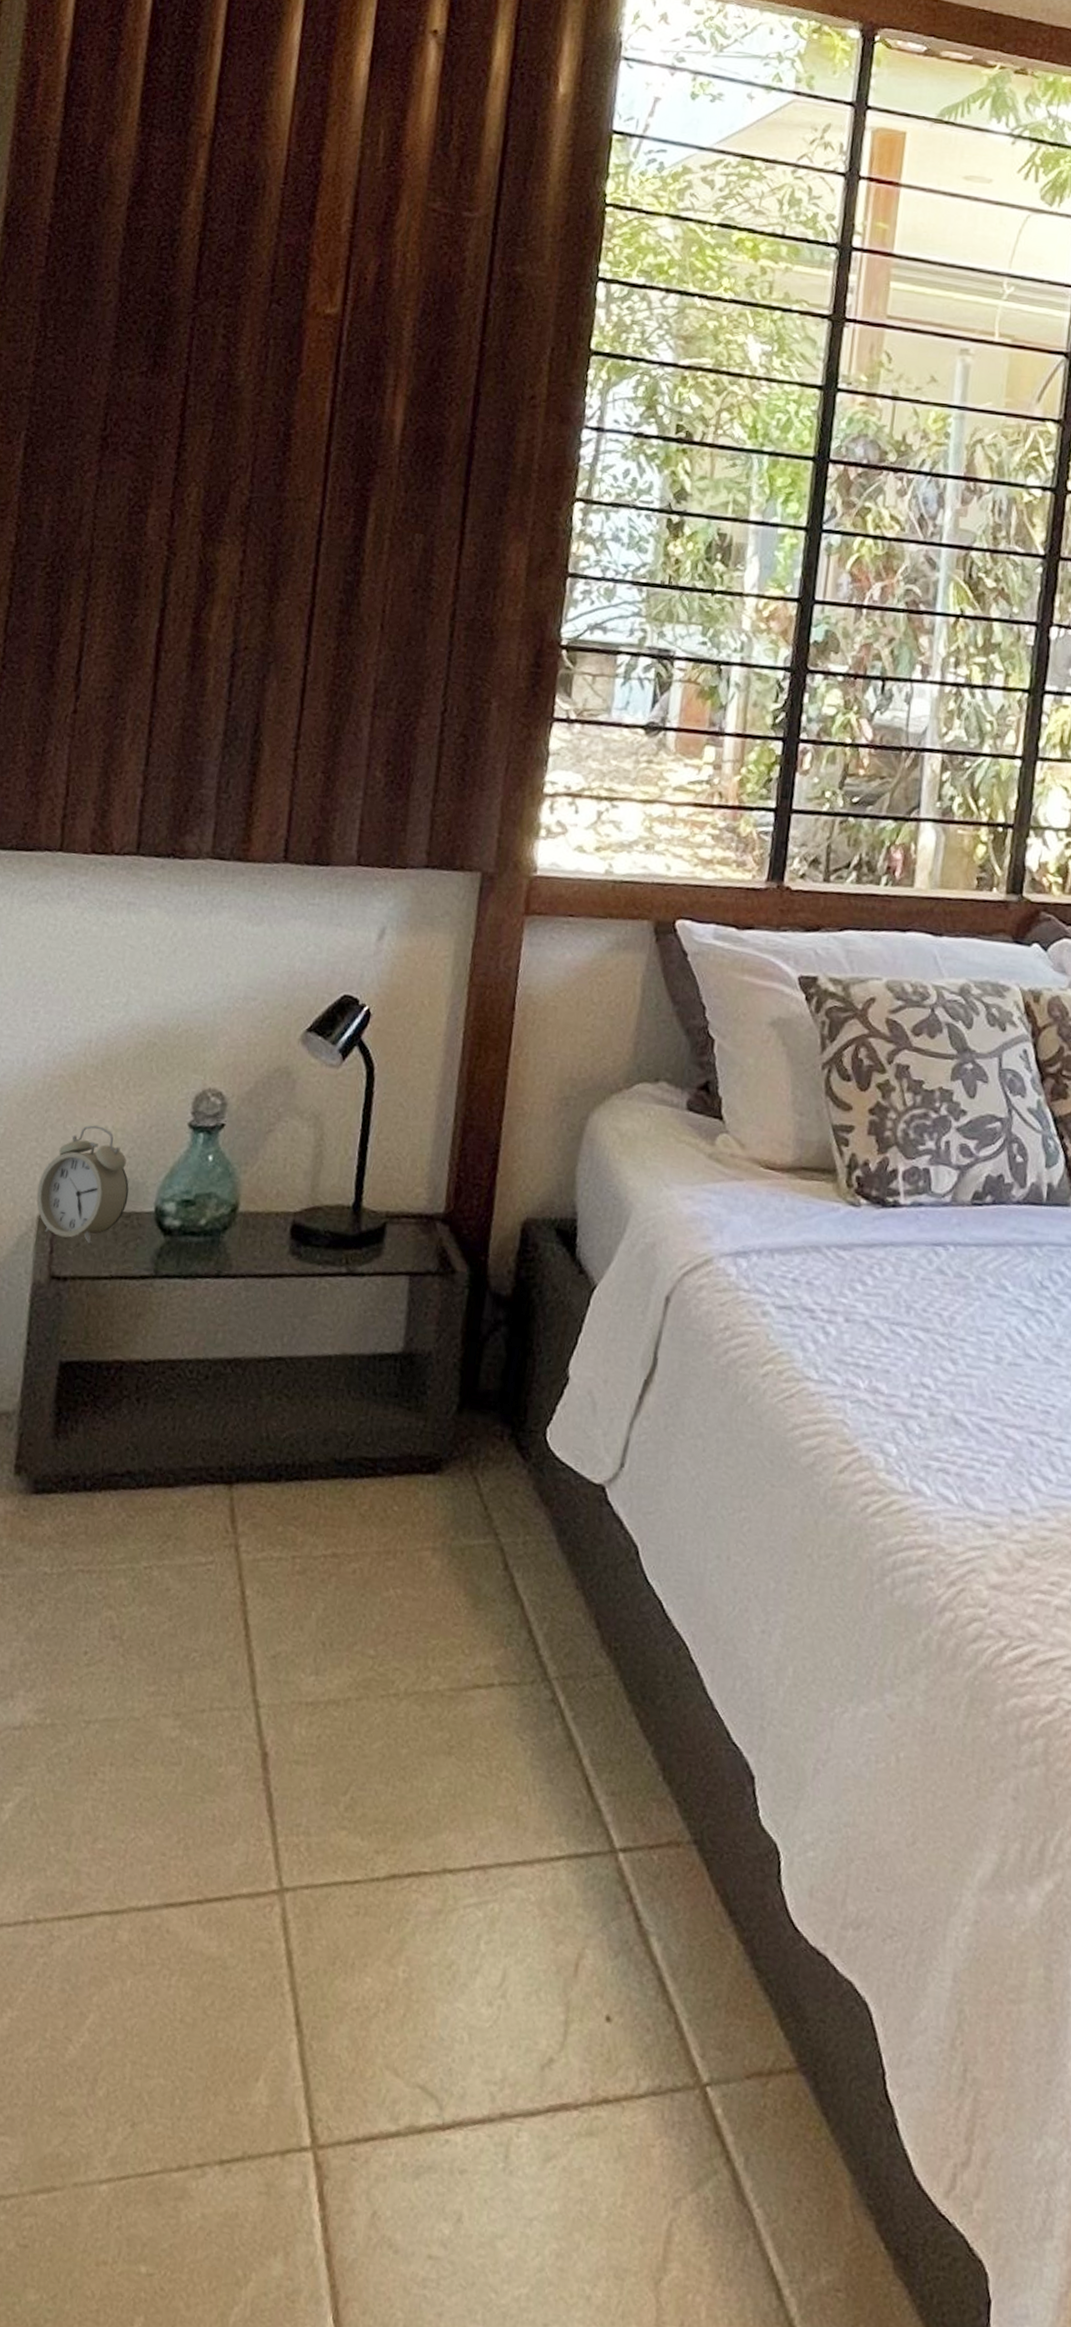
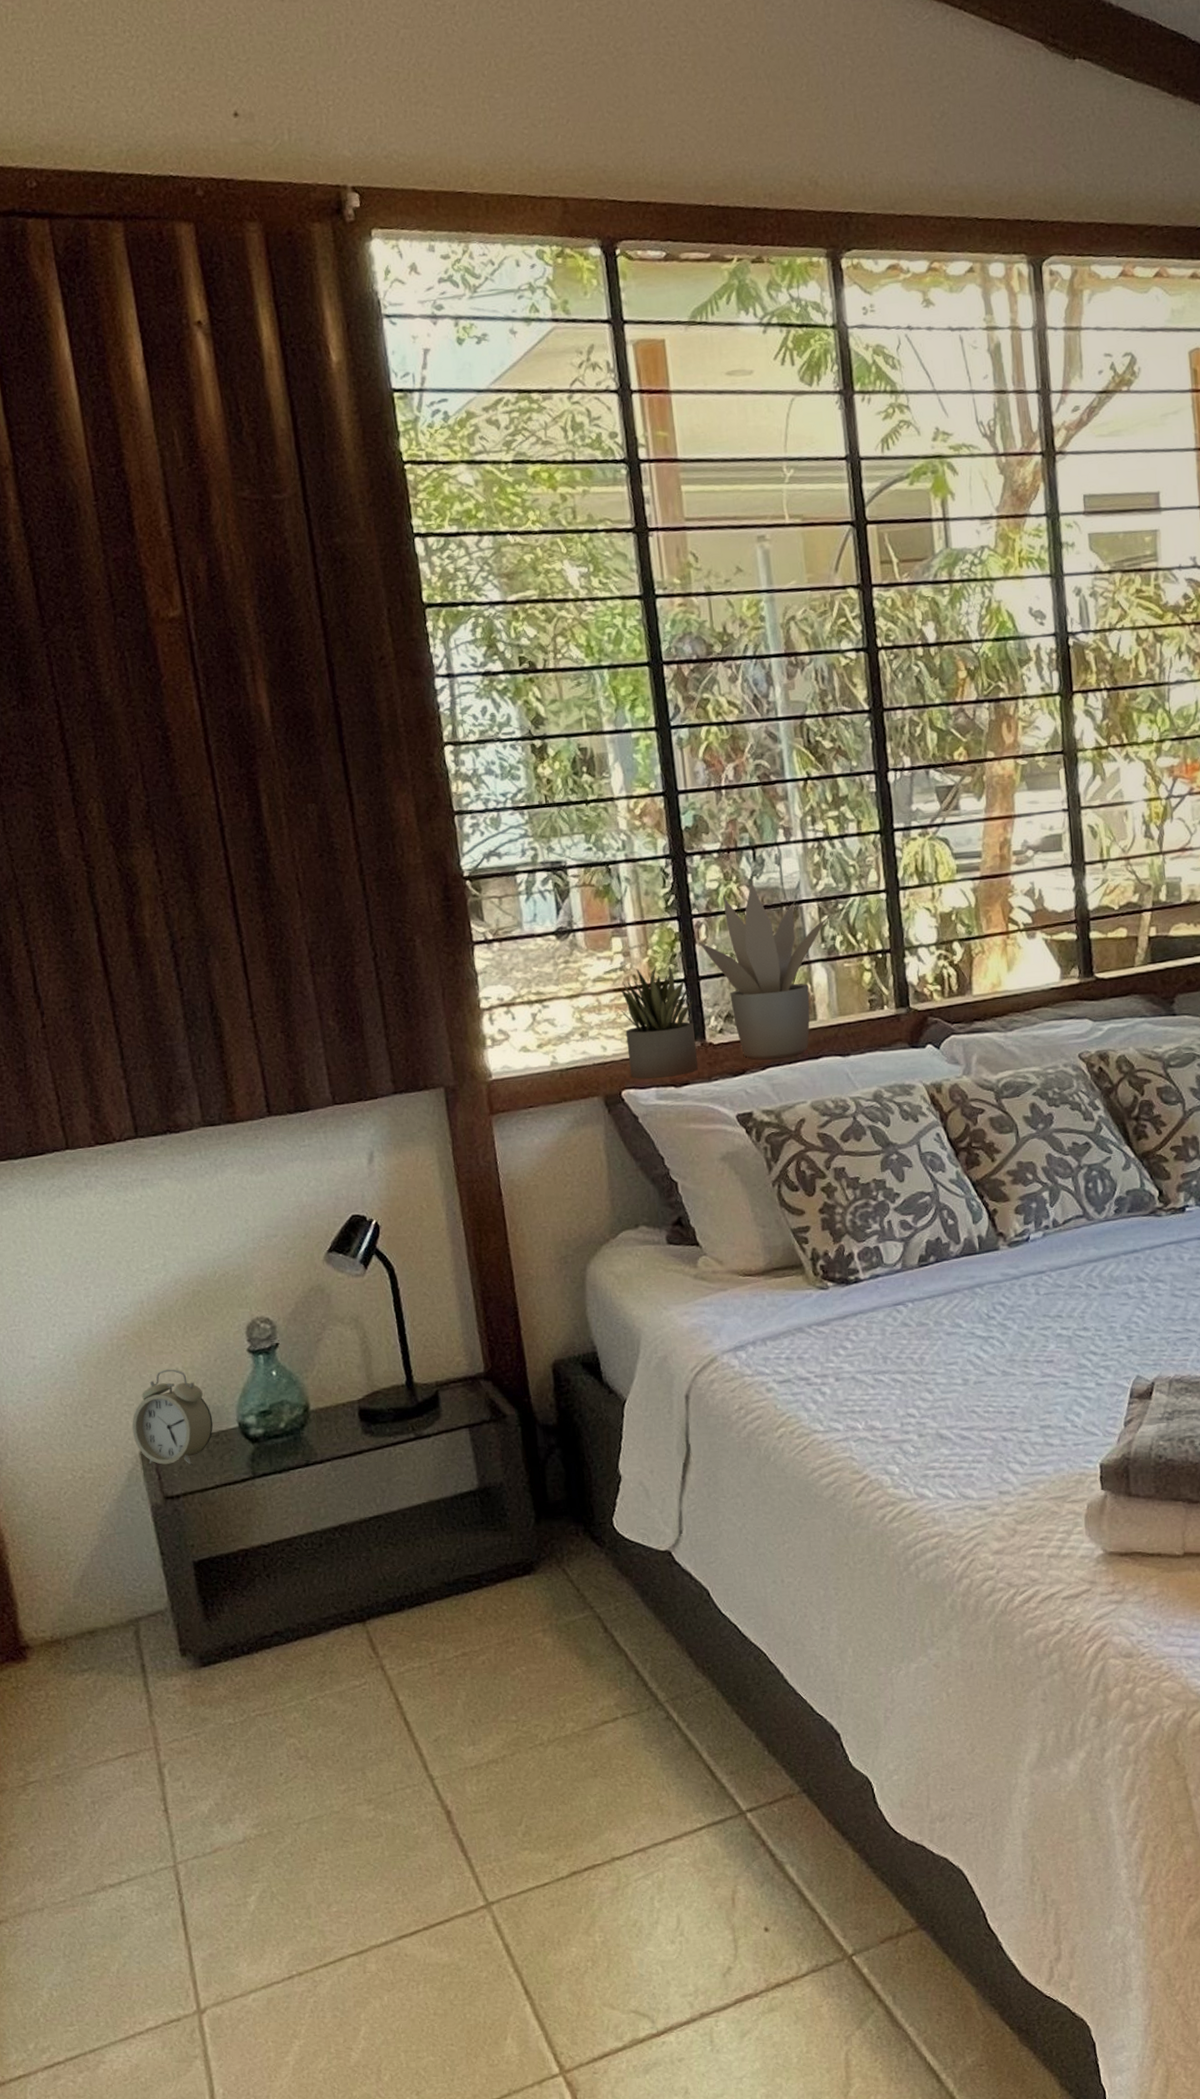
succulent plant: none [691,785,779,918] -> present [618,965,699,1080]
potted plant: none [800,711,954,924] -> present [699,877,831,1061]

